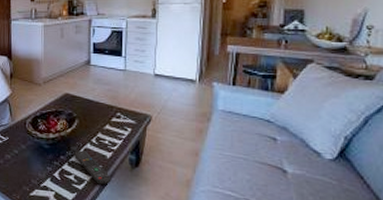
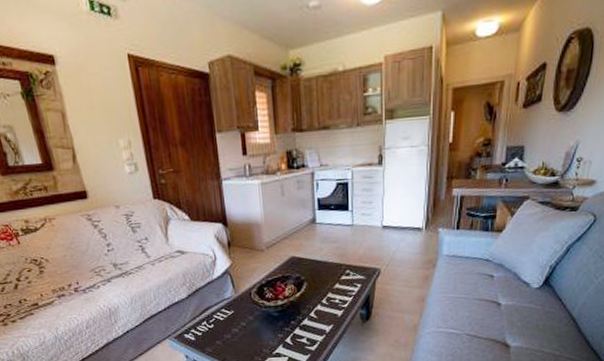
remote control: present [74,150,111,185] -> none [305,312,344,343]

